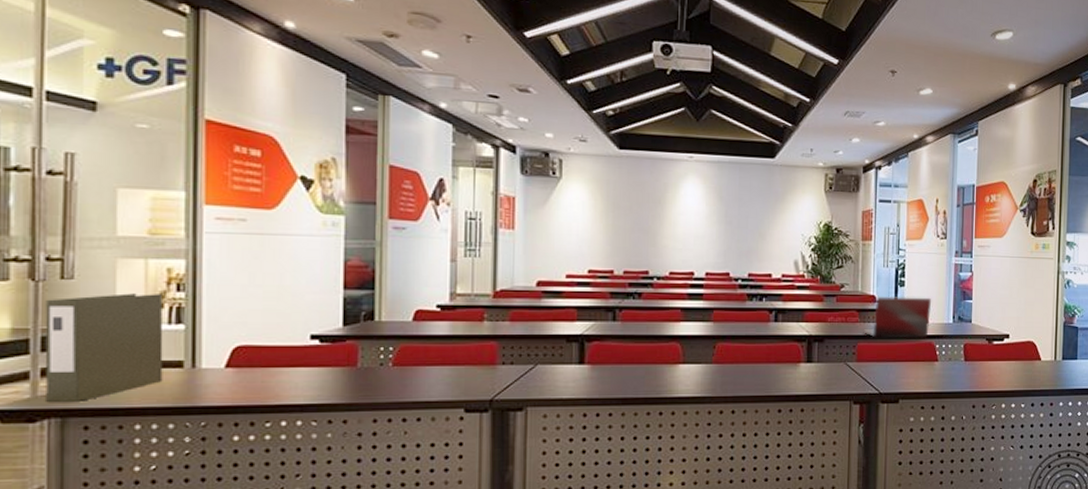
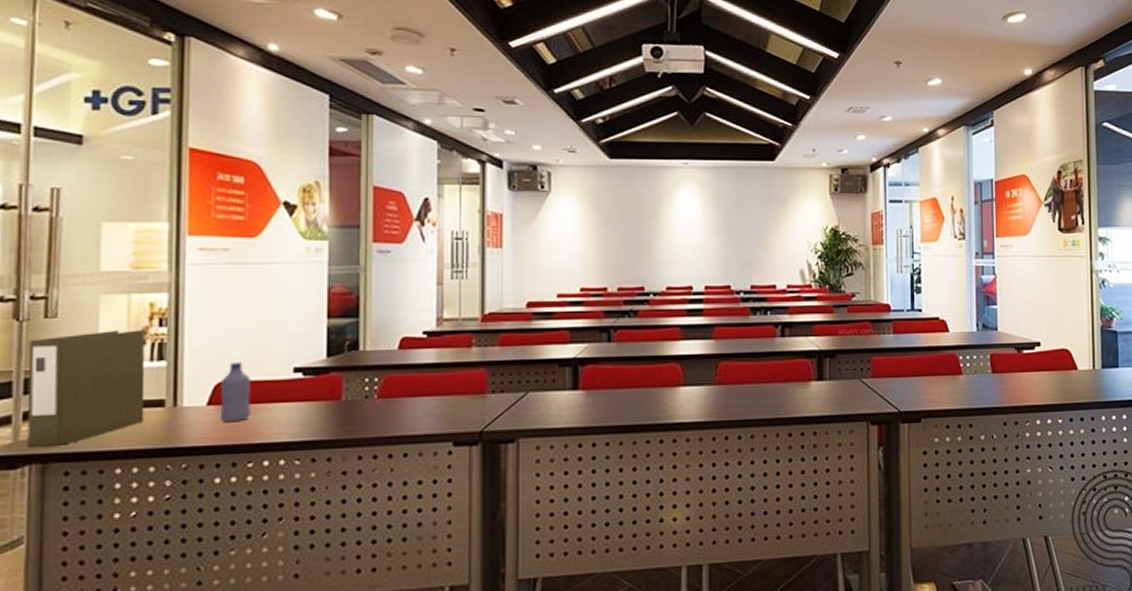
water bottle: none [238,328,269,385] -> present [220,362,251,423]
laptop: present [863,296,932,338] -> none [878,304,952,351]

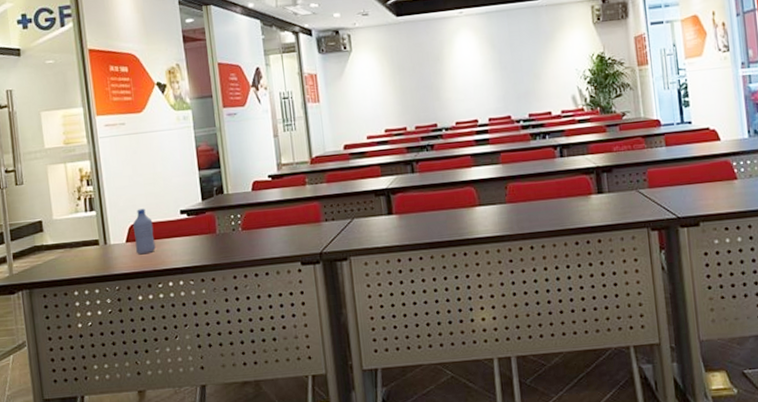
binder: present [27,330,145,449] -> none [9,189,87,279]

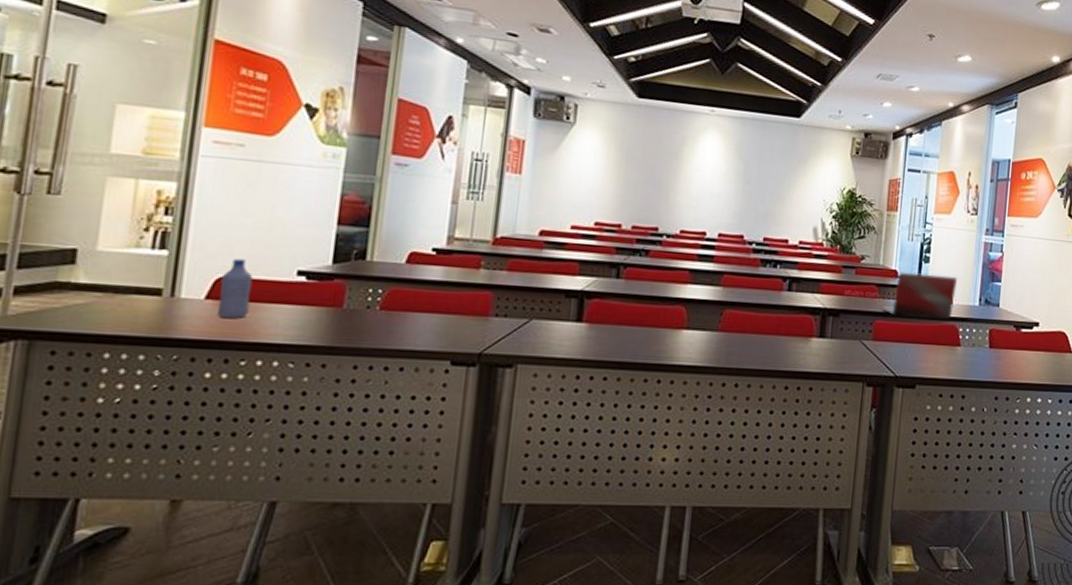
laptop: none [651,114,723,162] -> present [881,272,958,320]

